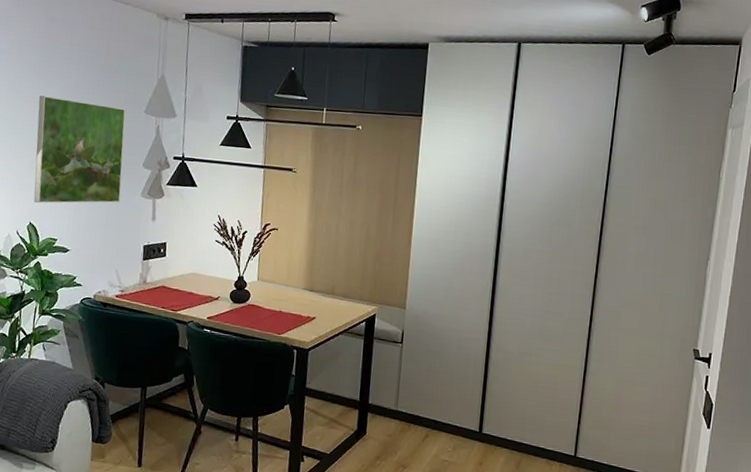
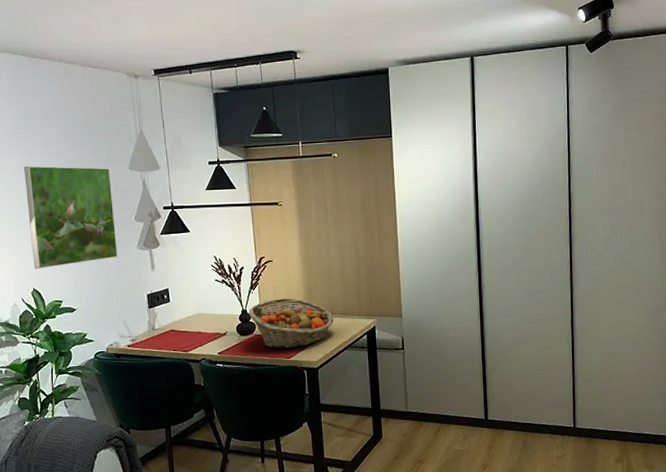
fruit basket: none [244,269,334,325] -> present [248,298,334,349]

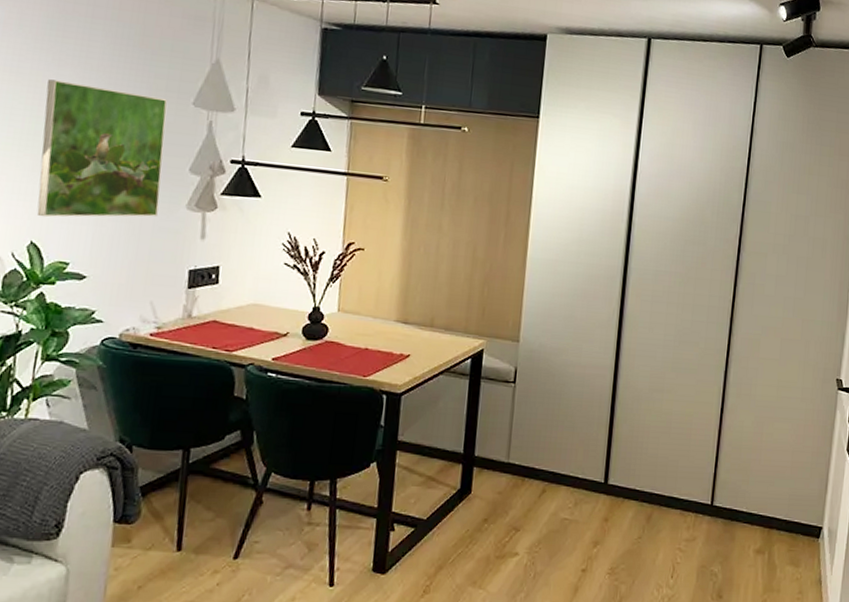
fruit basket: present [248,298,334,349] -> none [321,298,433,364]

